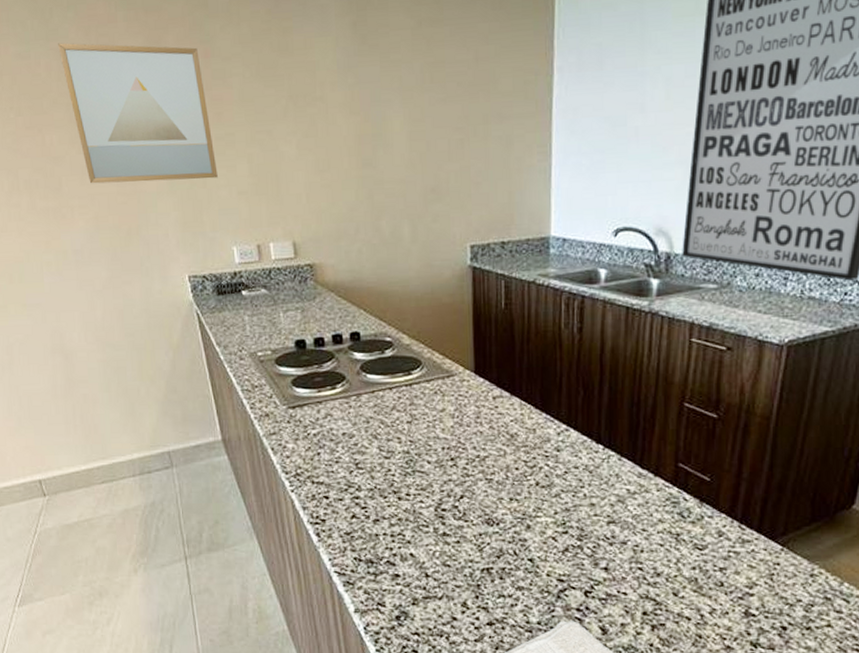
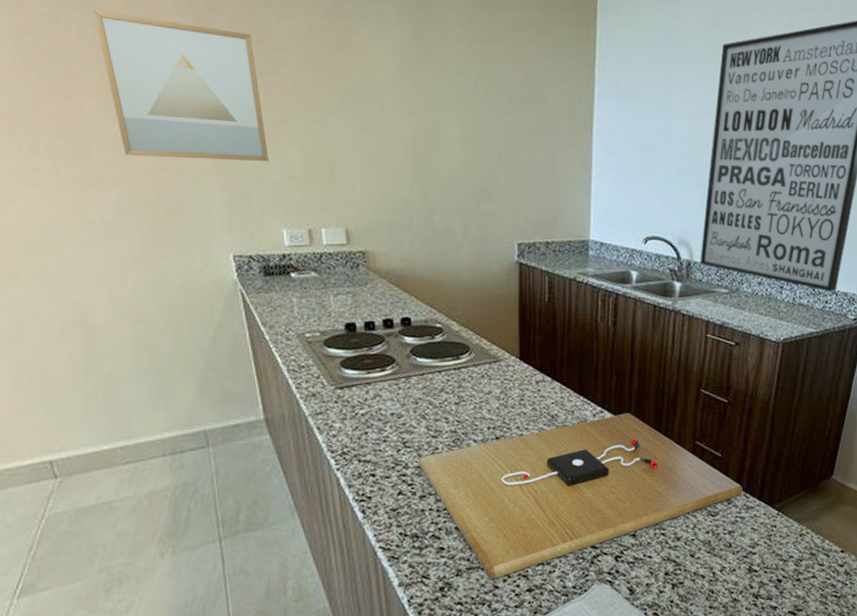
cutting board: none [370,431,737,611] -> present [418,413,743,580]

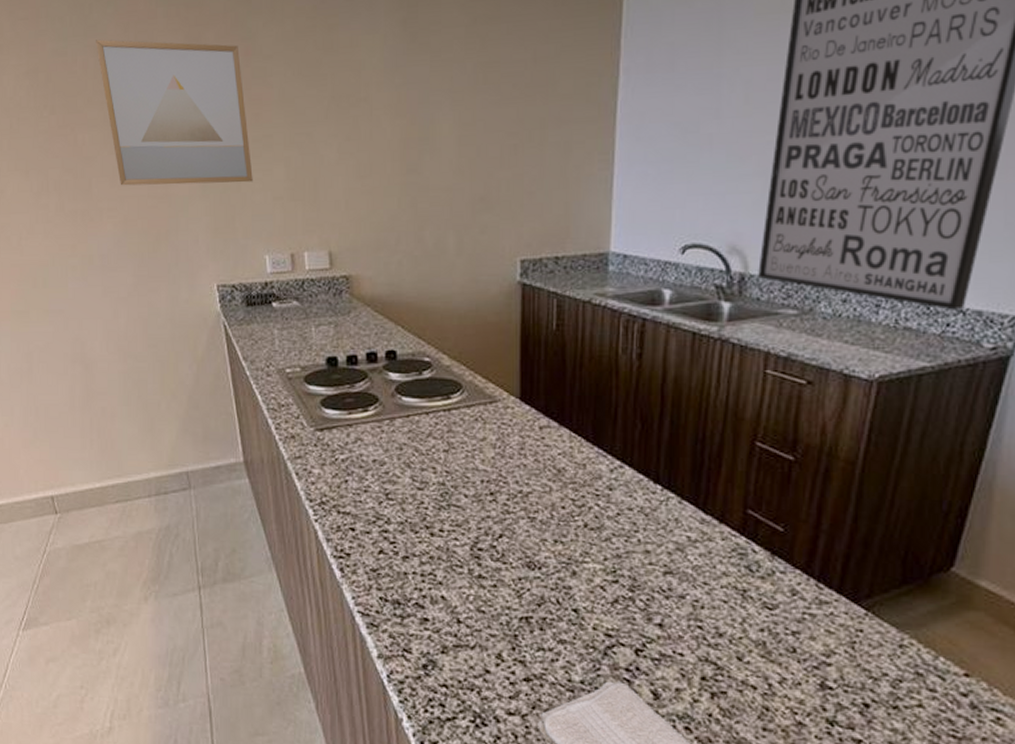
cutting board: present [418,413,743,580] -> none [401,469,814,663]

